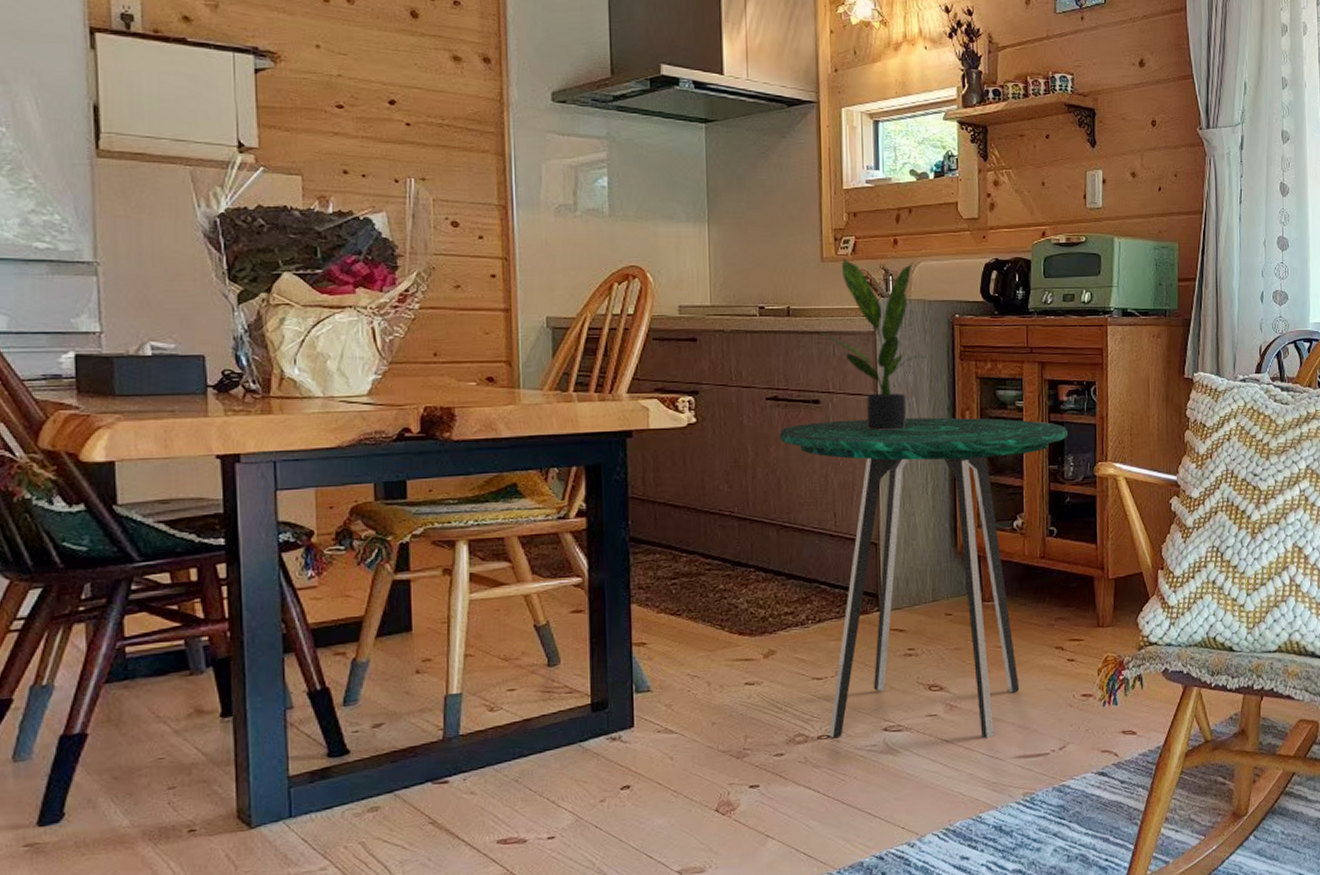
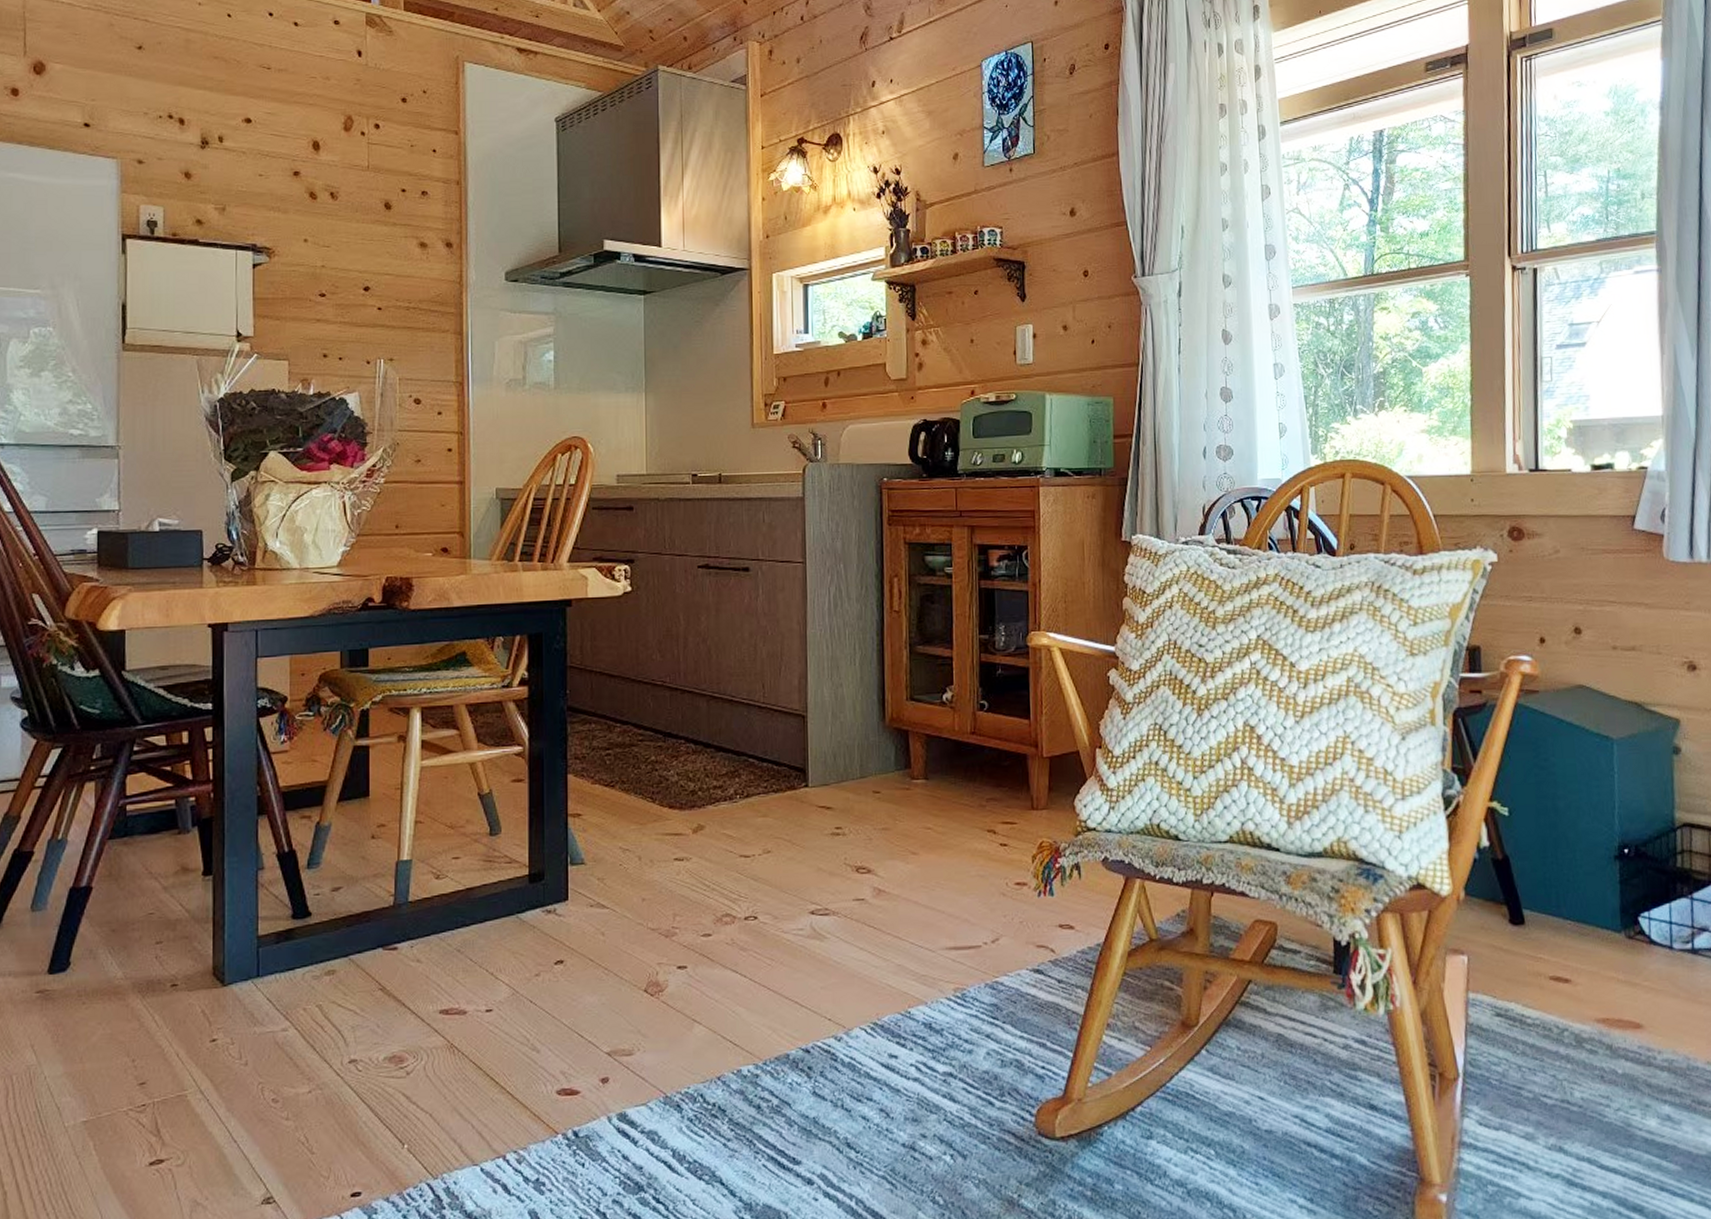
side table: present [779,417,1069,739] -> none [709,584,1000,927]
potted plant: present [818,258,929,430] -> none [748,424,857,598]

